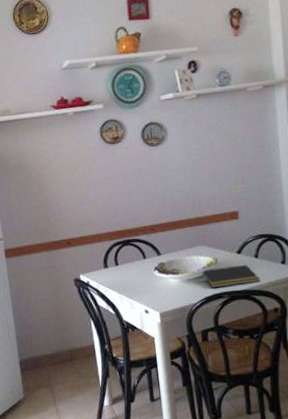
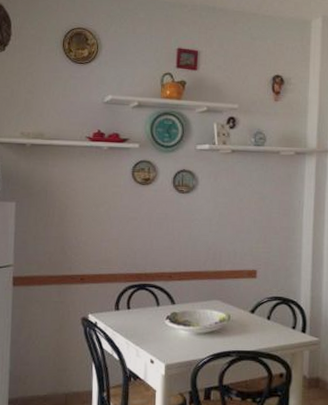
notepad: present [201,264,261,288] -> none [212,324,270,346]

